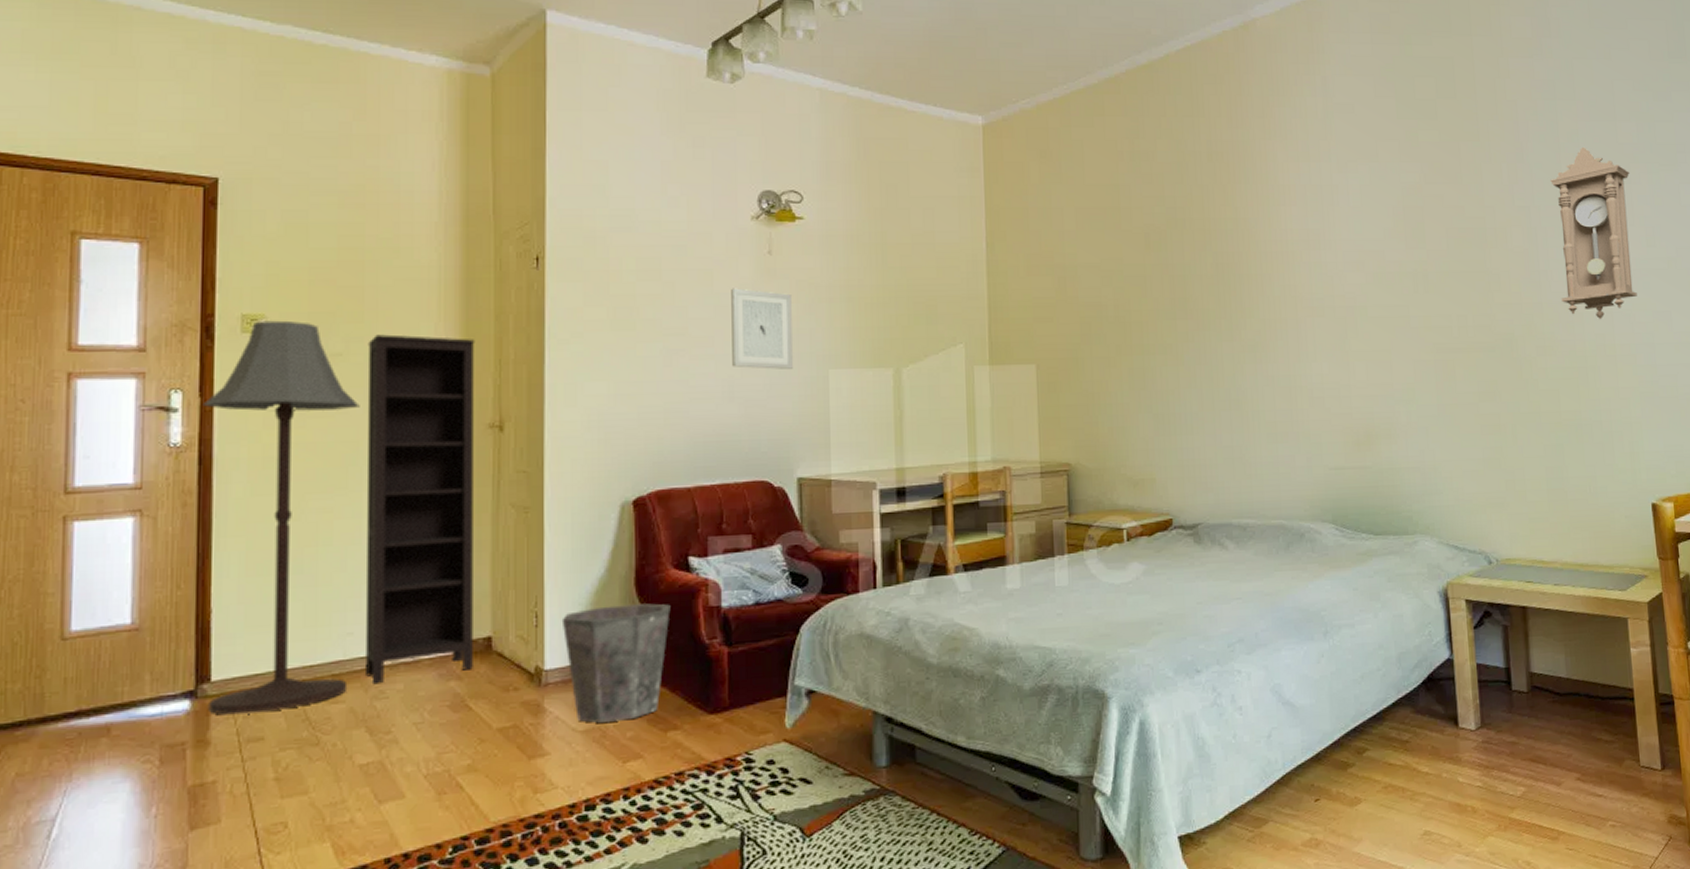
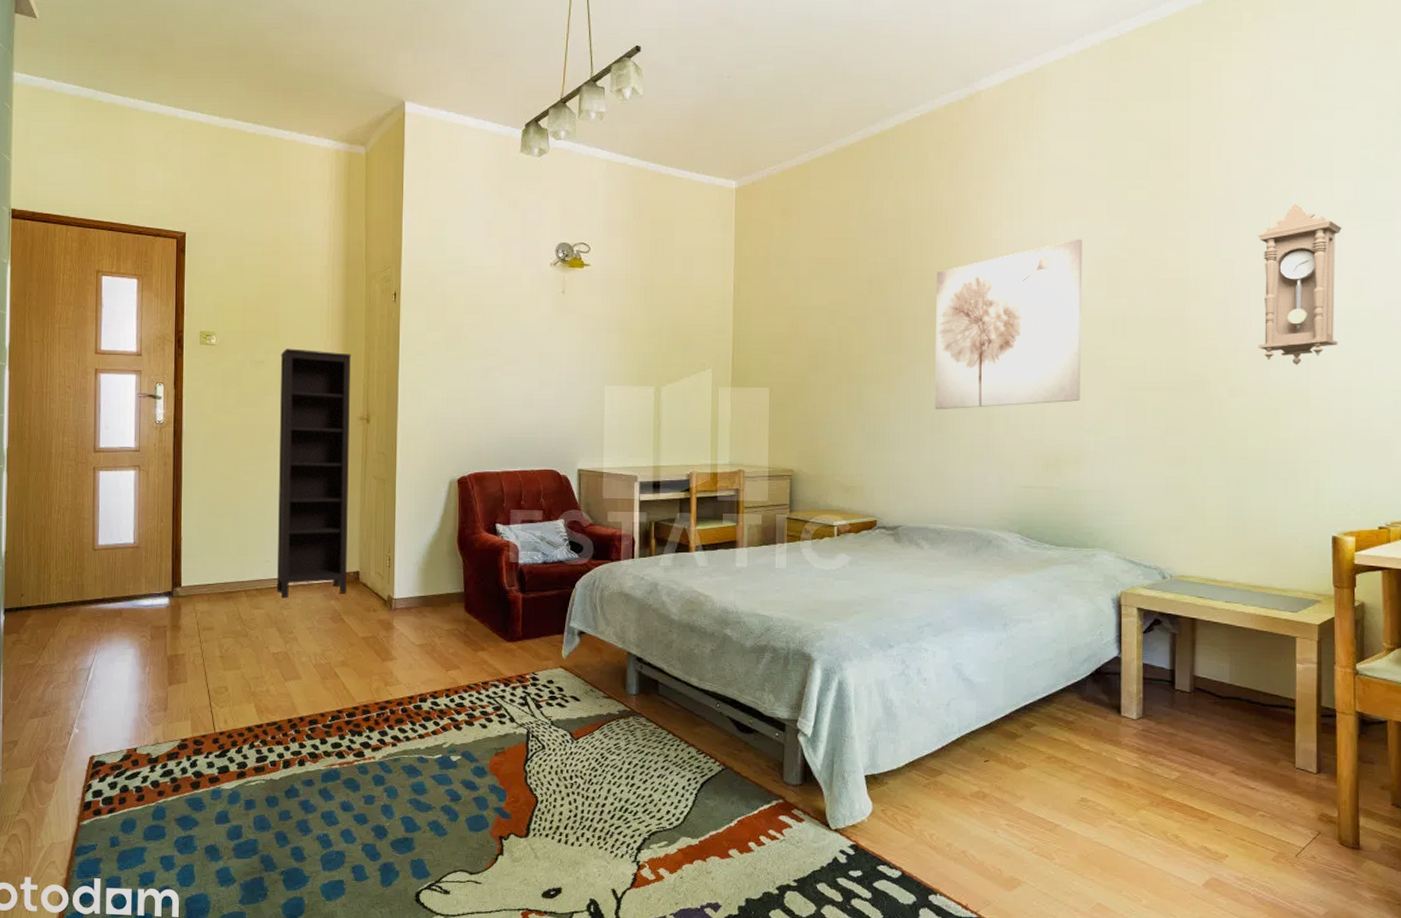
floor lamp: present [202,320,360,715] -> none [176,336,275,611]
waste bin: present [561,603,671,723] -> none [406,556,482,640]
wall art: present [731,288,793,369] -> none [532,320,578,384]
wall art: none [1222,184,1387,383] -> present [934,239,1082,410]

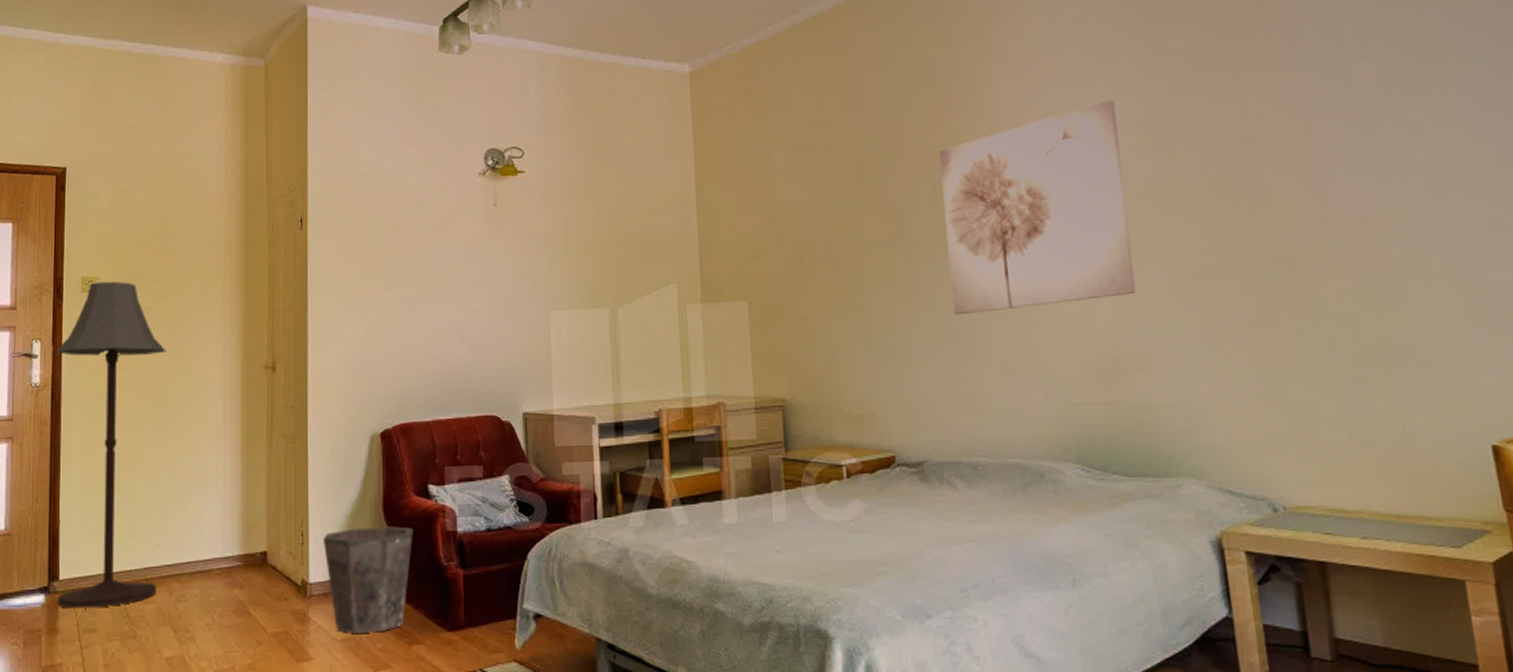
floor lamp: none [176,336,275,611] -> present [54,281,166,609]
bookcase: present [277,348,352,598] -> none [171,290,253,589]
waste bin: none [406,556,482,640] -> present [322,526,413,633]
pendulum clock: present [1258,204,1342,366] -> none [1333,40,1458,233]

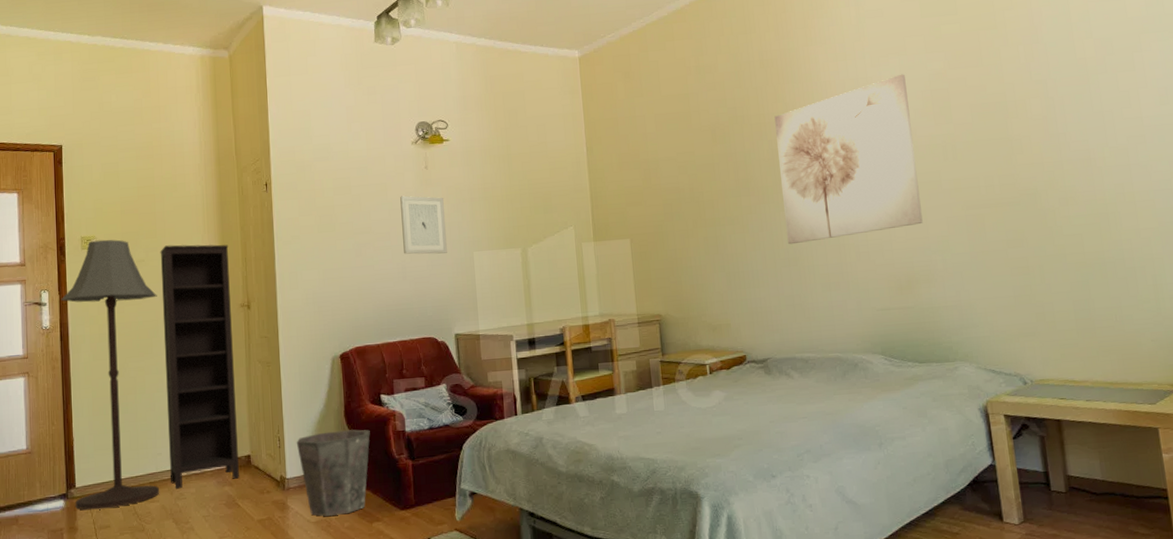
bookcase: none [171,290,253,589] -> present [160,244,239,489]
wall art: none [462,238,517,312] -> present [400,195,447,254]

